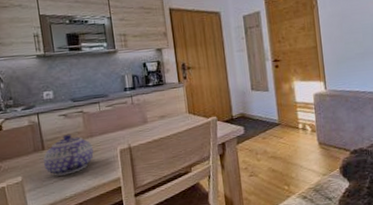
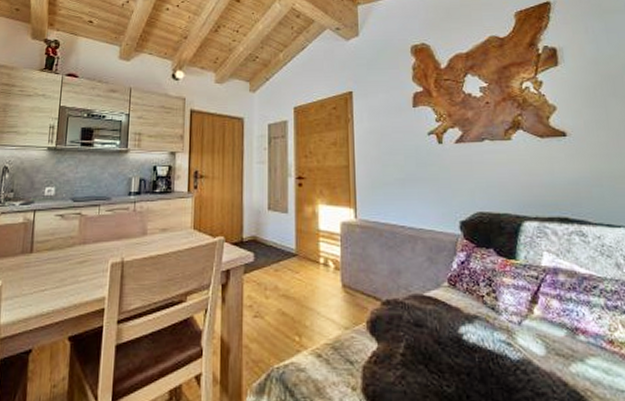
teapot: present [43,134,94,176] -> none [28,237,83,286]

